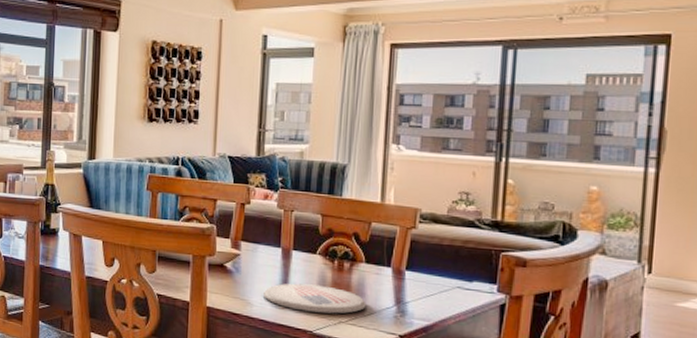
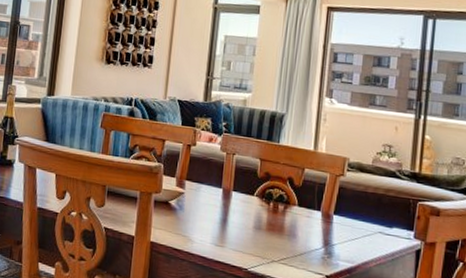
plate: present [262,283,366,315] -> none [203,222,297,254]

